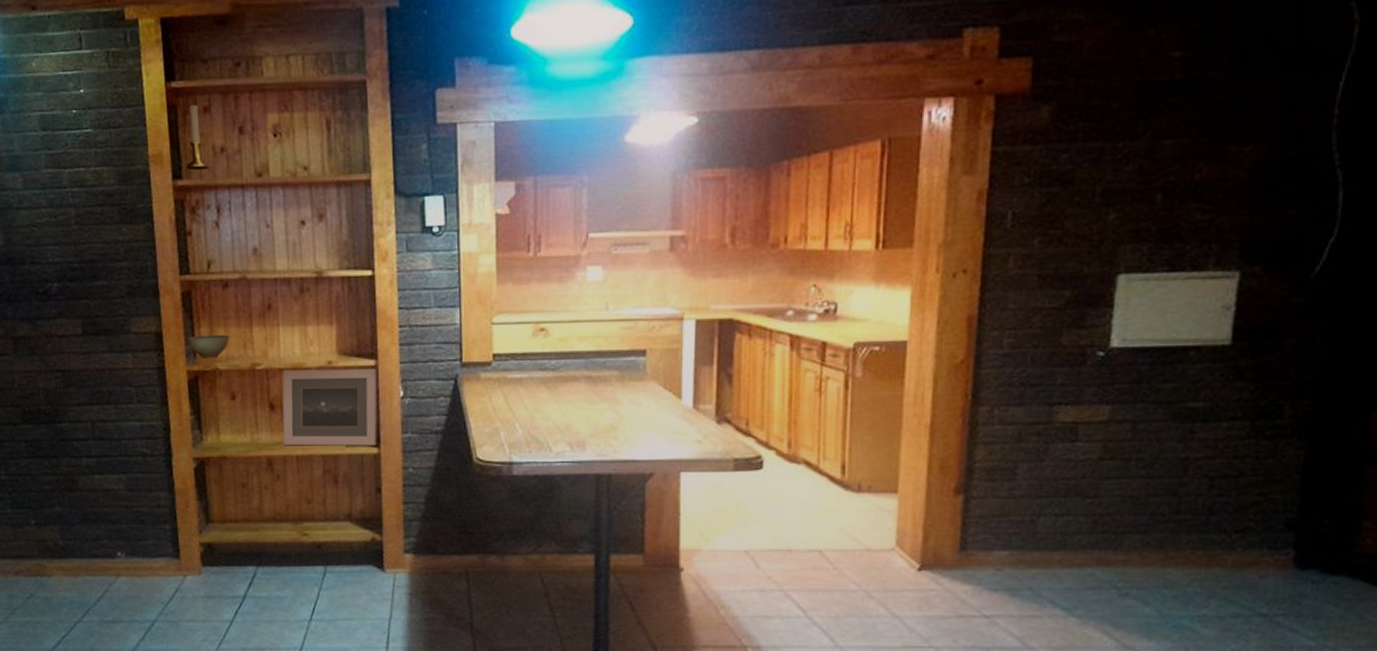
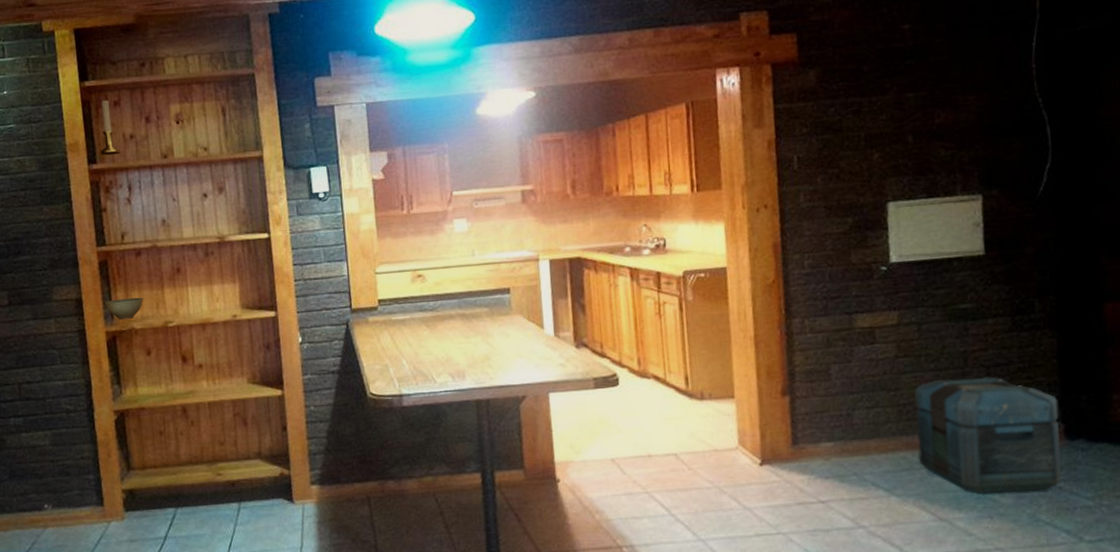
picture frame: present [282,368,378,446] -> none [192,319,281,394]
storage crate: none [1108,489,1293,624] -> present [914,376,1062,495]

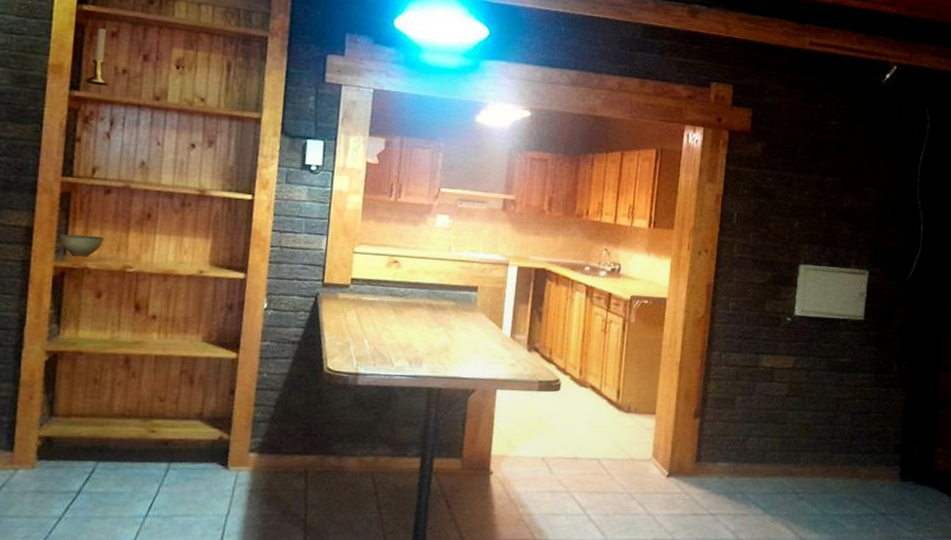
storage crate: present [914,376,1062,495] -> none [791,419,899,521]

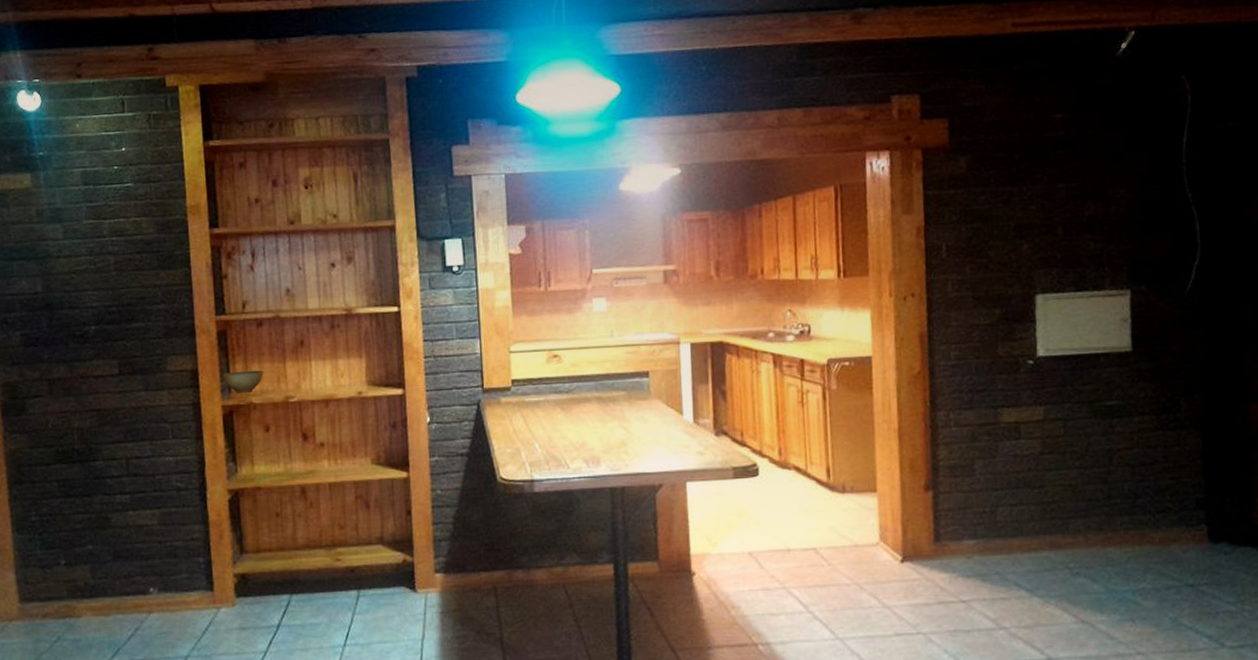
candle holder: present [86,27,109,87] -> none [223,160,245,220]

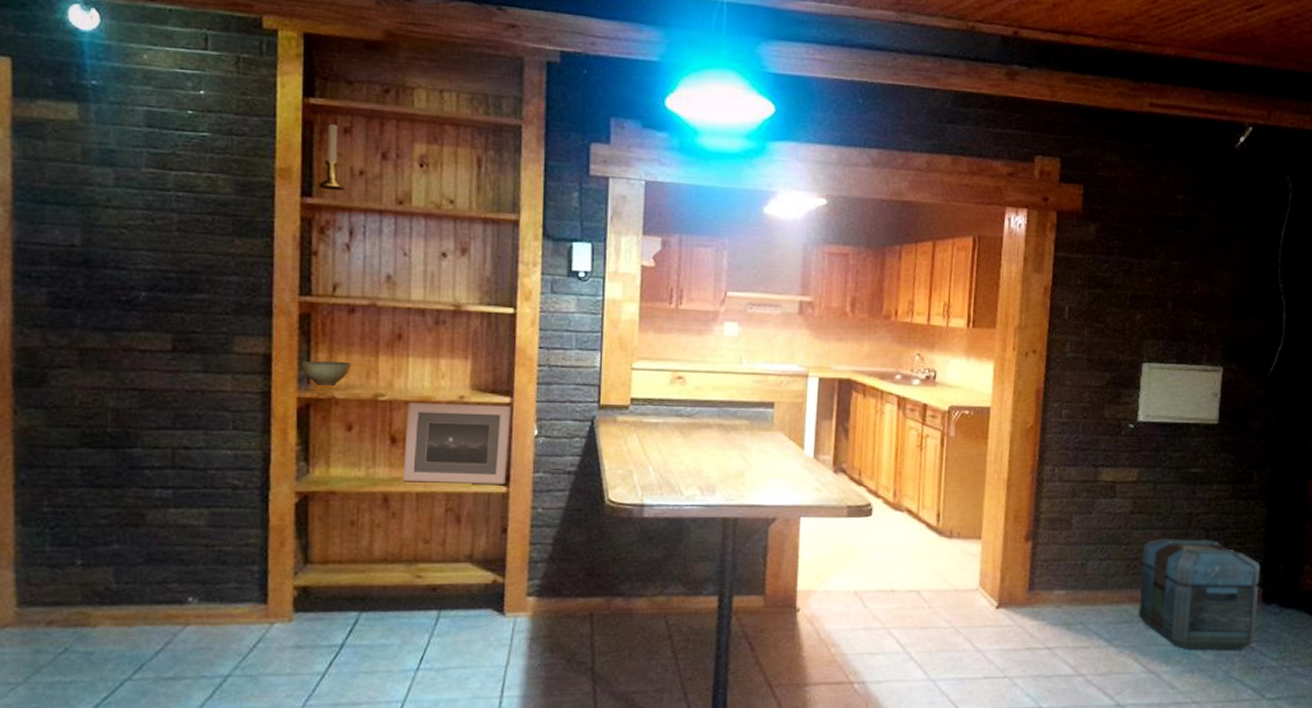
candle holder: none [223,160,245,220] -> present [319,123,345,191]
picture frame: none [314,397,407,474] -> present [402,402,512,484]
storage crate: none [1059,476,1204,597] -> present [1137,538,1261,650]

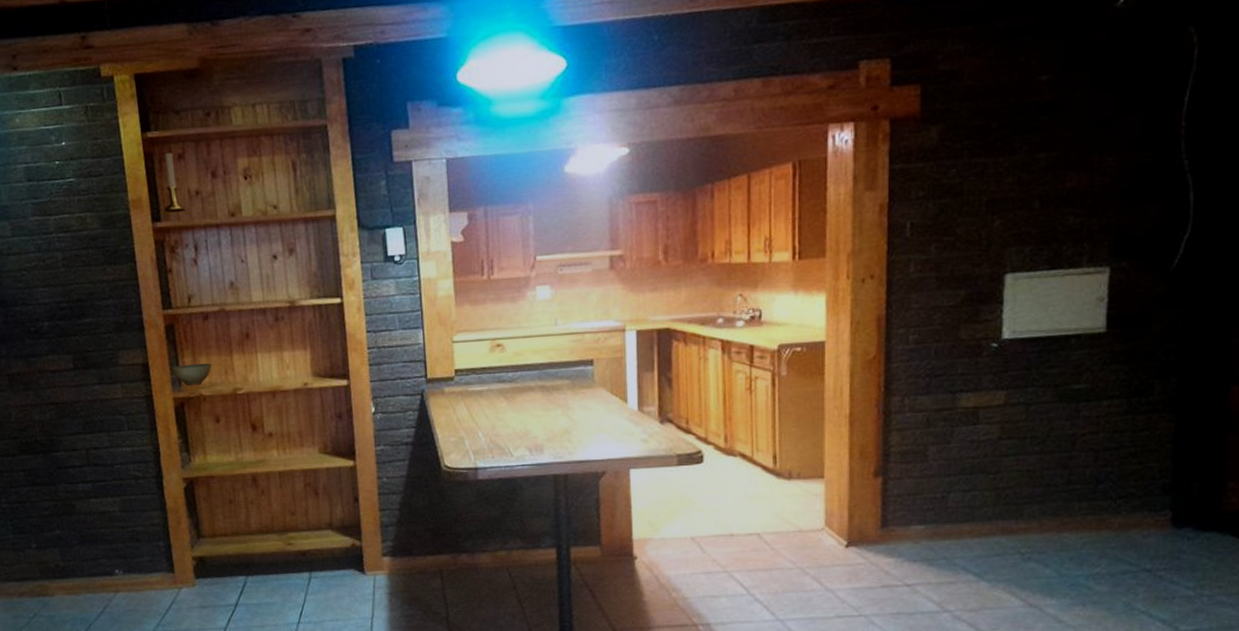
picture frame: present [402,402,512,484] -> none [262,387,353,463]
storage crate: present [1137,538,1261,650] -> none [1012,461,1168,582]

